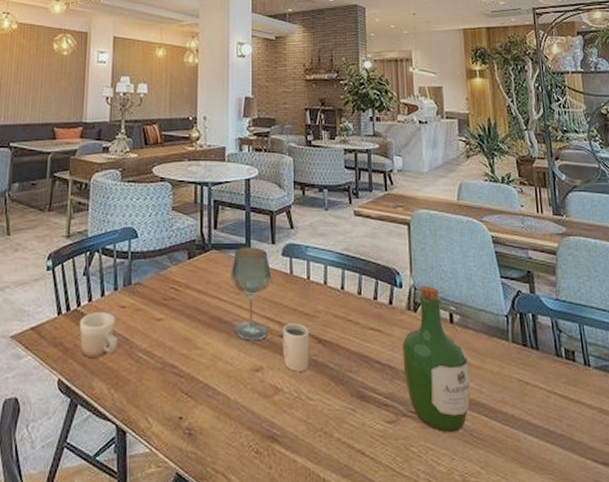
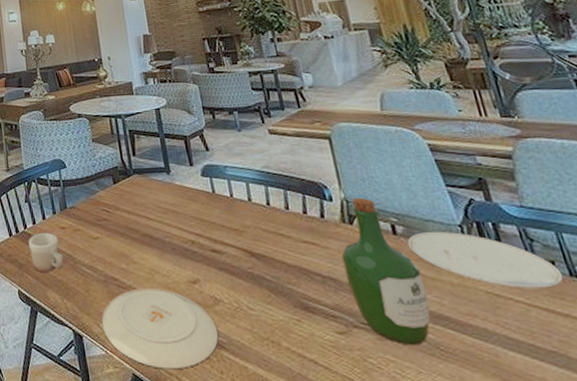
plate: none [150,375,274,466] -> present [101,287,219,370]
wine glass: present [230,247,272,341] -> none [154,170,200,256]
mug: present [283,324,310,372] -> none [213,239,246,284]
plate: none [461,322,579,377] -> present [407,232,564,290]

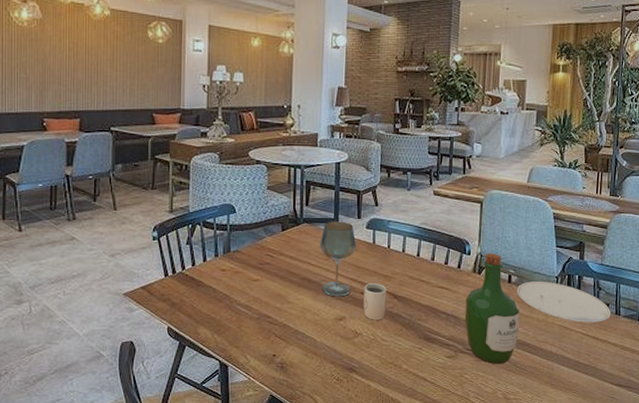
cup: present [28,232,64,272] -> none [184,273,220,310]
plate: present [101,287,219,370] -> none [248,323,353,390]
wine glass: none [154,170,200,256] -> present [319,221,357,297]
mug: none [213,239,246,284] -> present [363,283,387,320]

